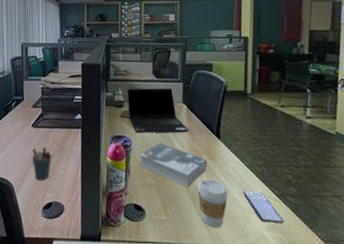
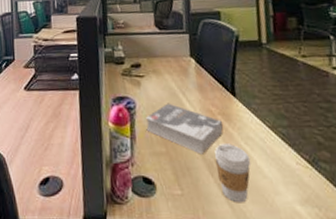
pen holder: present [32,147,52,181] -> none [25,112,48,152]
laptop computer: present [127,88,190,133] -> none [127,40,200,94]
smartphone: present [242,191,284,223] -> none [267,157,320,196]

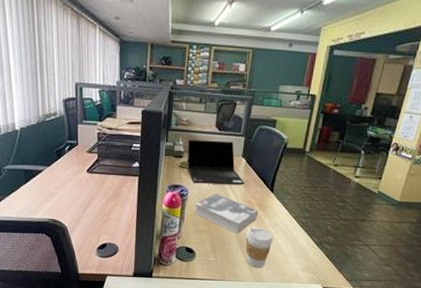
laptop computer: none [127,40,200,94] -> present [188,139,246,185]

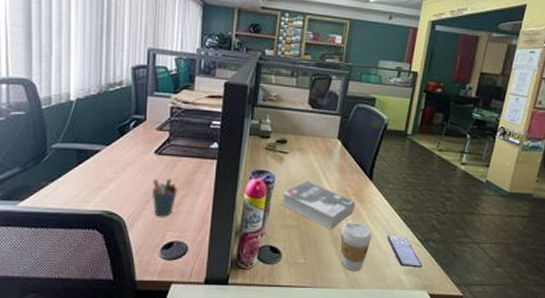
pen holder: none [86,192,107,224] -> present [151,178,178,217]
laptop computer: present [188,139,246,185] -> none [275,117,341,172]
smartphone: none [286,238,318,266] -> present [387,235,423,268]

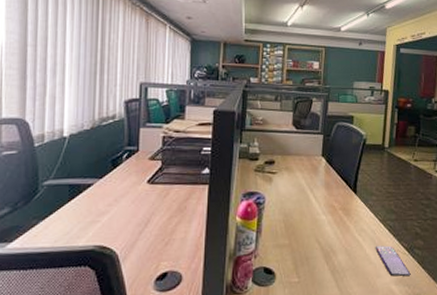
pen holder: present [151,178,178,217] -> none [145,206,171,247]
book: present [281,181,356,229] -> none [273,198,343,245]
coffee cup: present [340,222,372,272] -> none [331,235,361,286]

